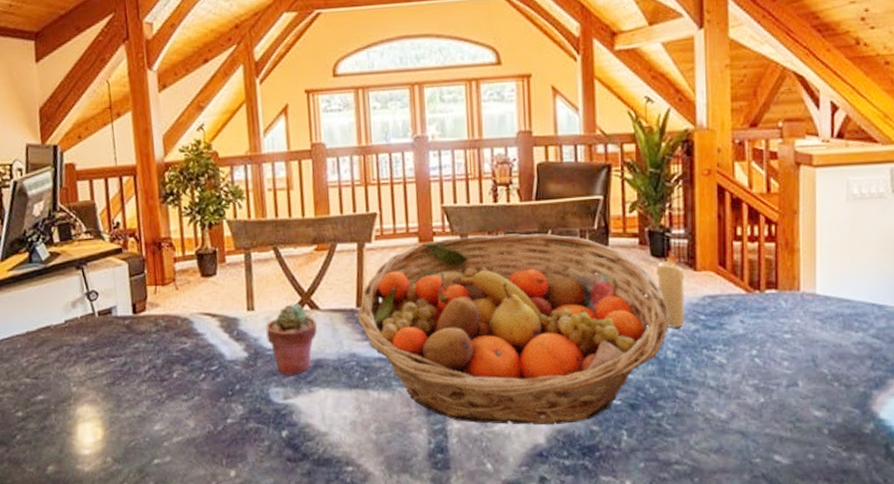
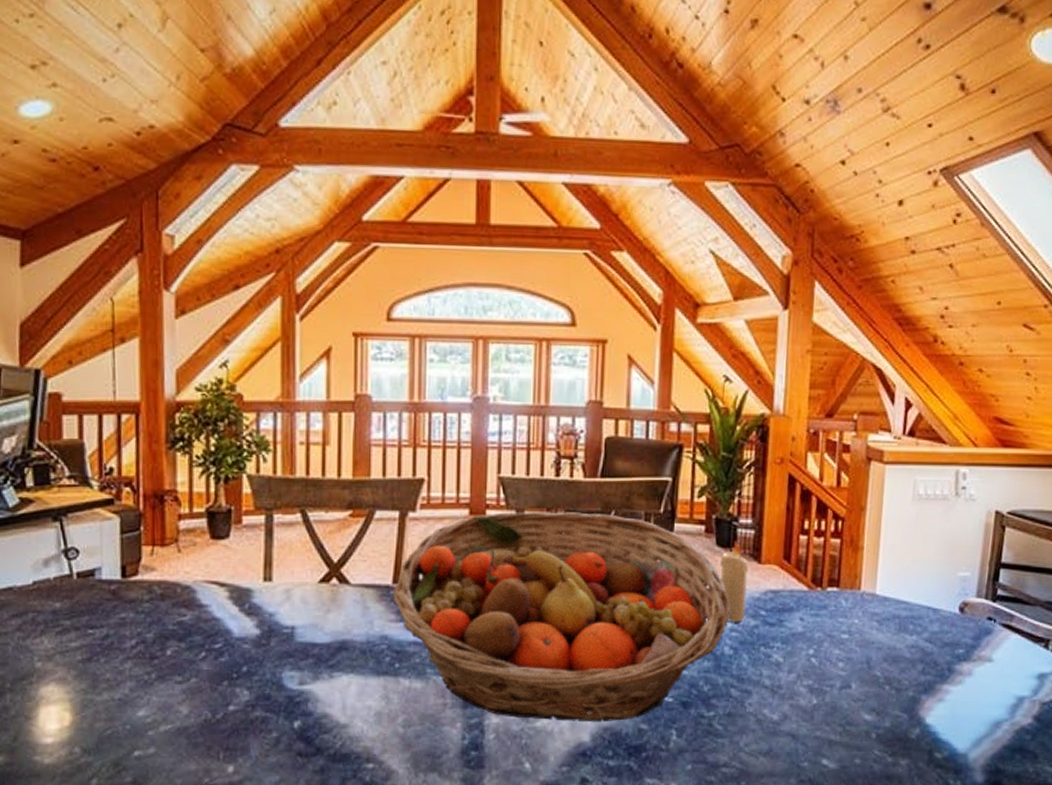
potted succulent: present [266,303,317,375] -> none [284,575,346,657]

